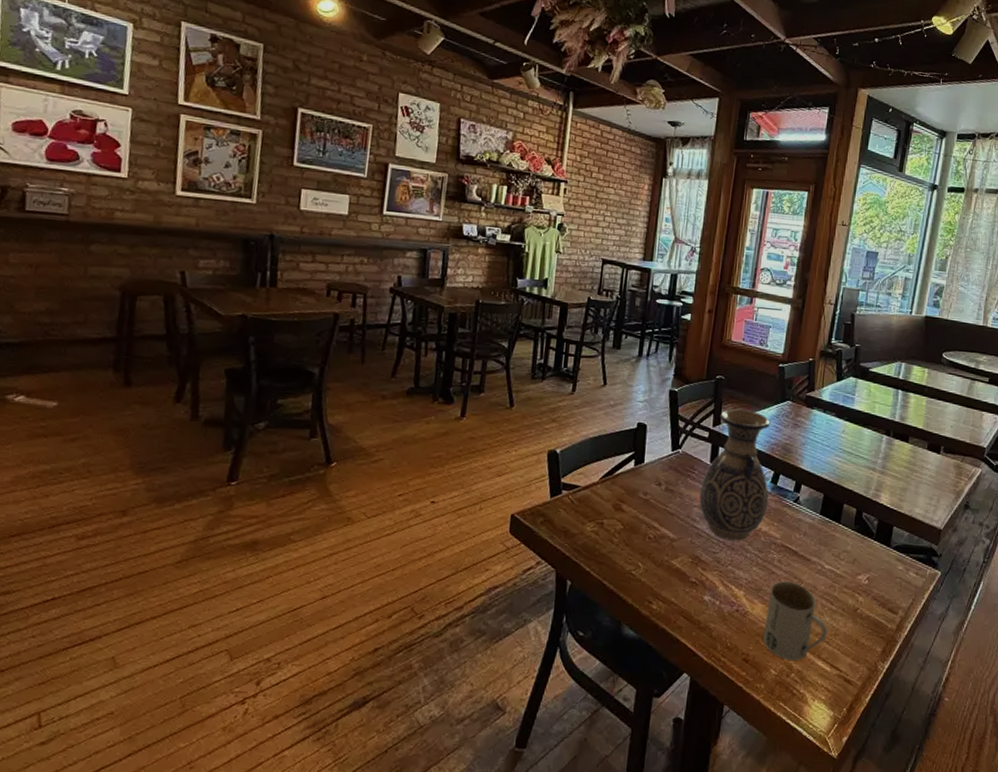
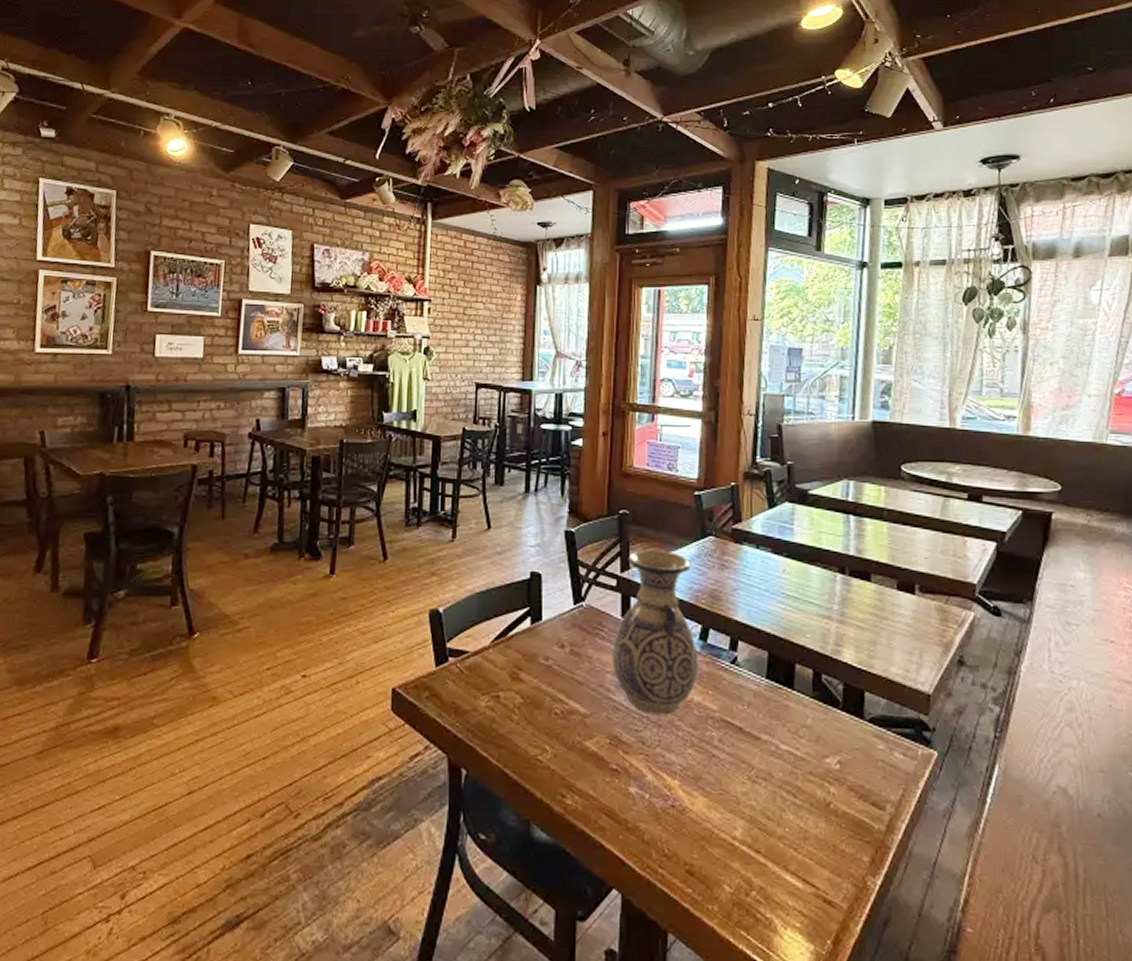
mug: present [763,581,827,660] -> none [710,767,793,873]

